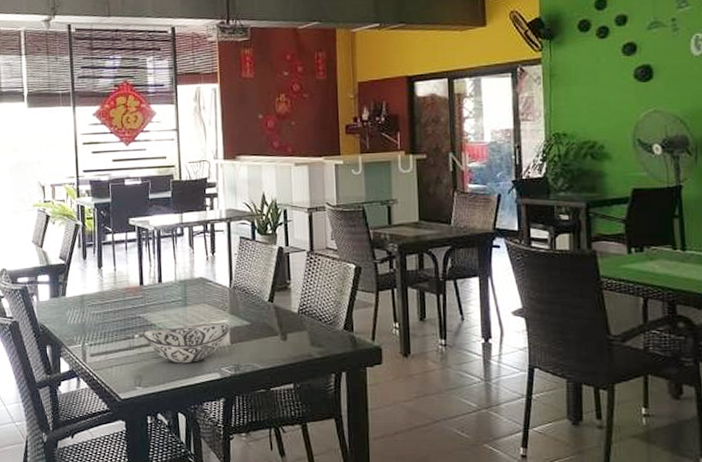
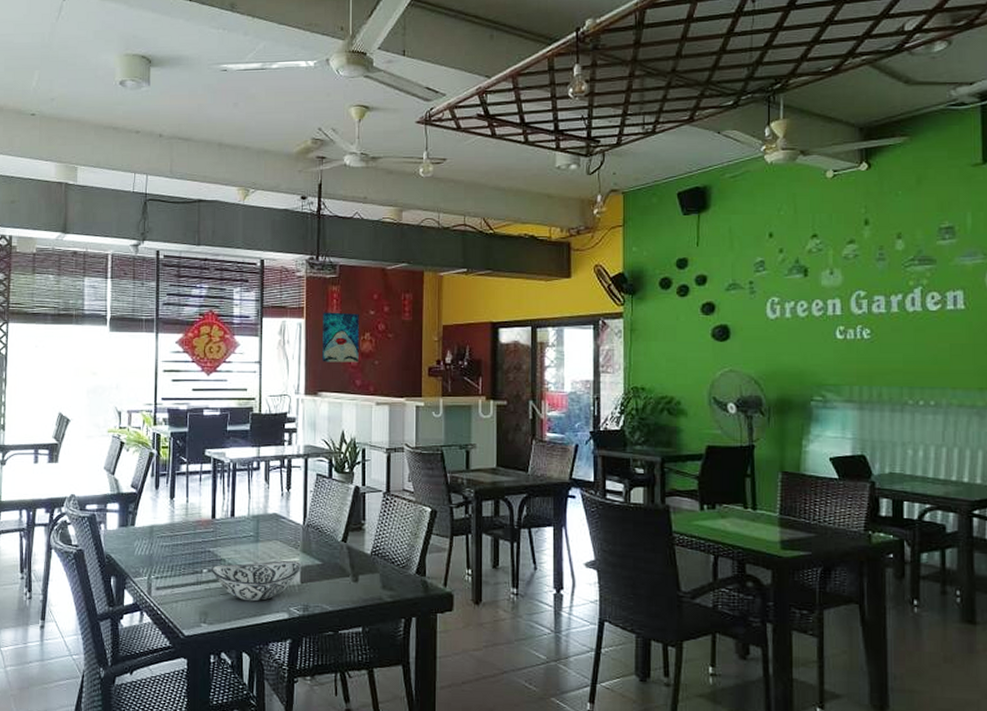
wall art: none [237,75,275,126] -> present [322,312,359,363]

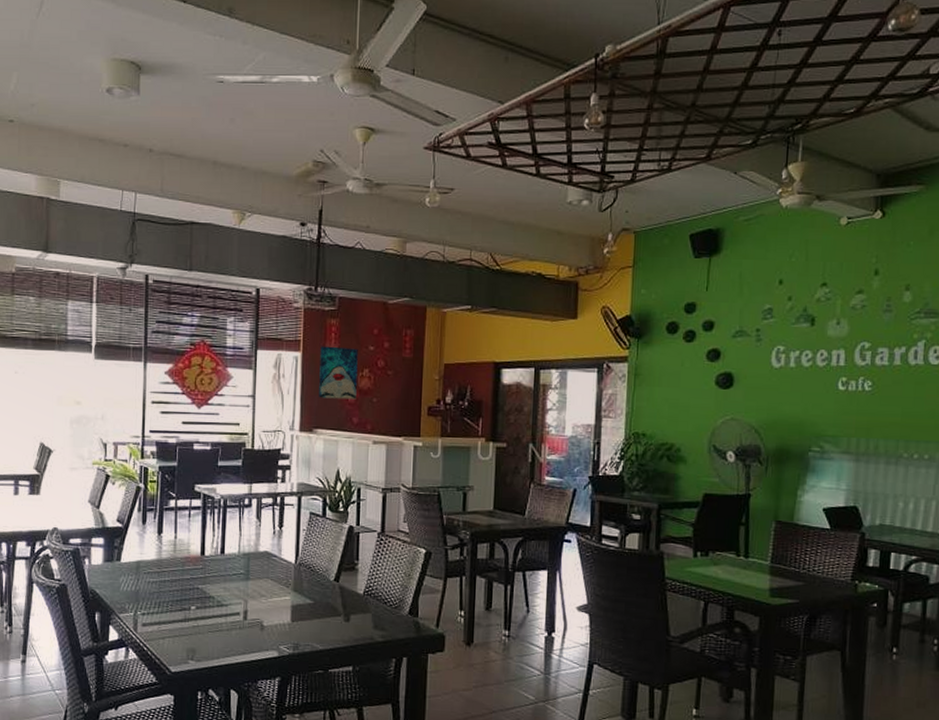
decorative bowl: present [211,560,302,602] -> none [199,598,293,640]

